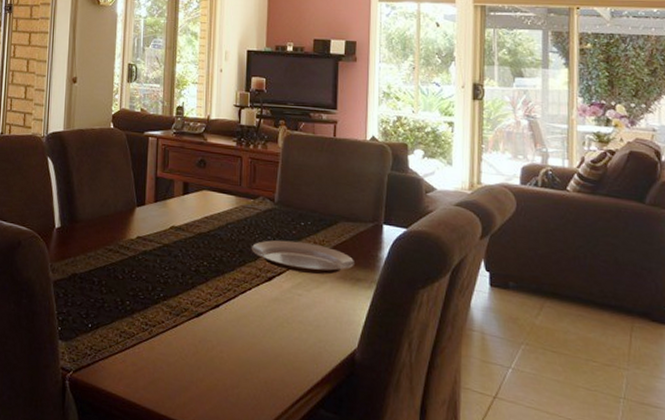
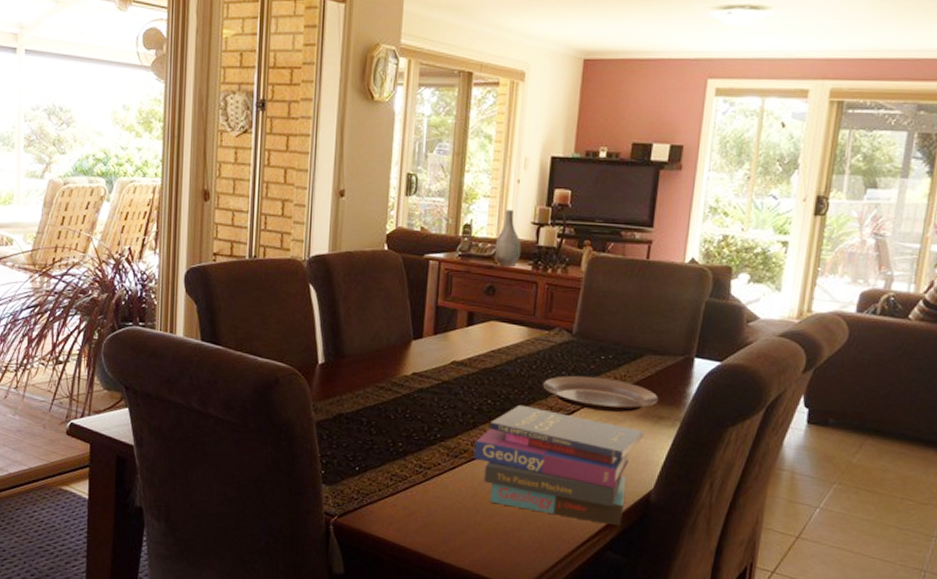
books: none [193,266,345,385] -> present [473,404,645,527]
vase: none [203,93,226,144] -> present [494,209,522,268]

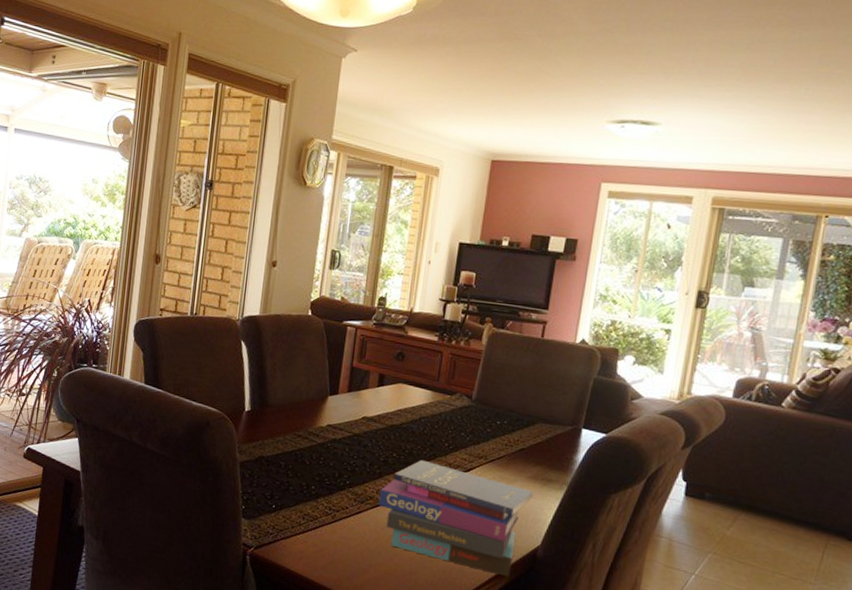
vase: present [494,209,522,268] -> none [405,286,430,337]
plate: present [542,375,658,412] -> none [442,436,548,474]

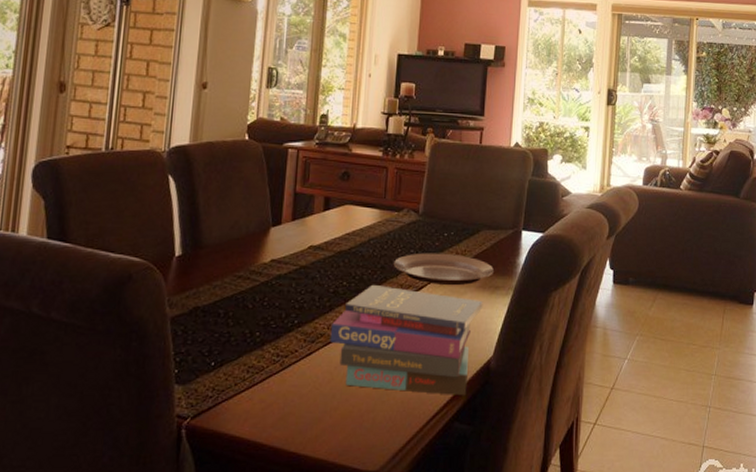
plate: none [442,436,548,474] -> present [393,253,494,285]

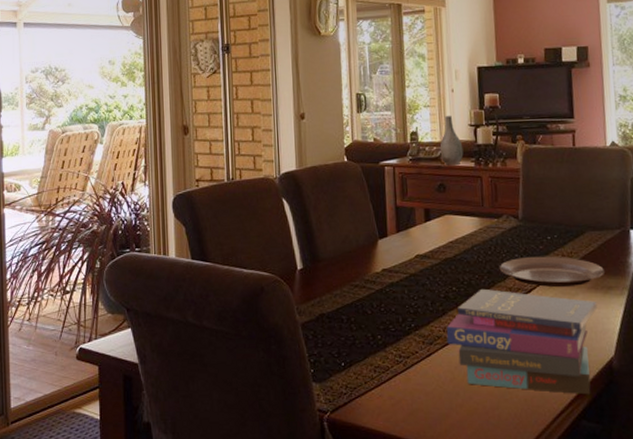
vase: none [348,100,373,154] -> present [439,115,464,166]

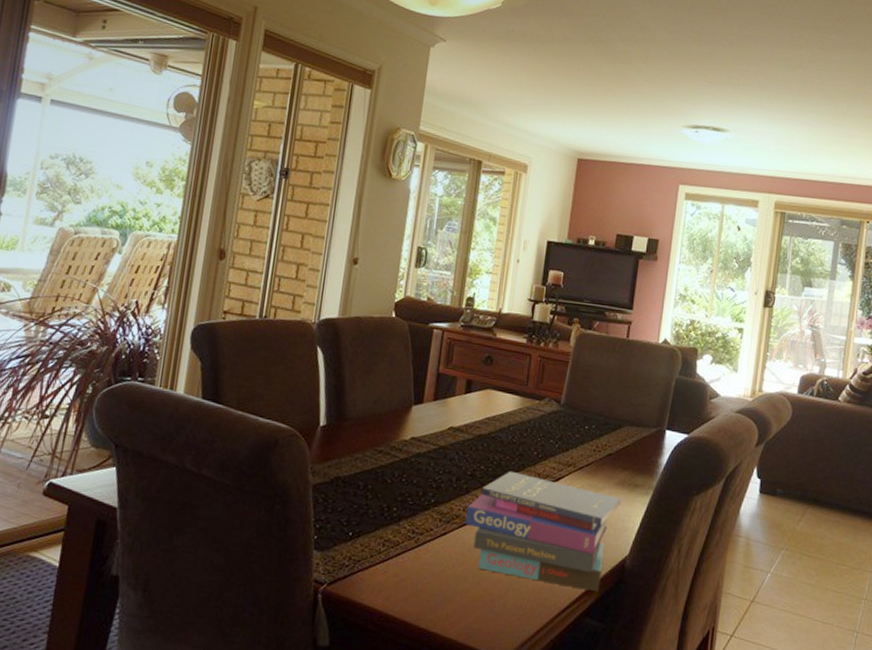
vase: present [439,115,464,166] -> none [493,285,518,340]
plate: present [499,256,604,287] -> none [531,444,634,480]

